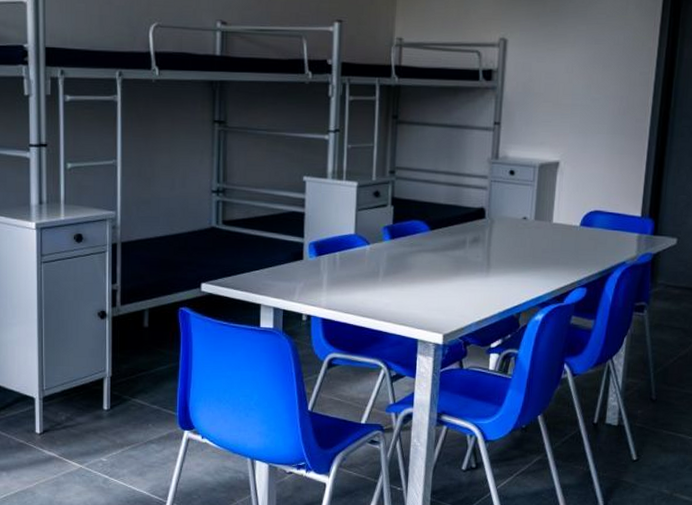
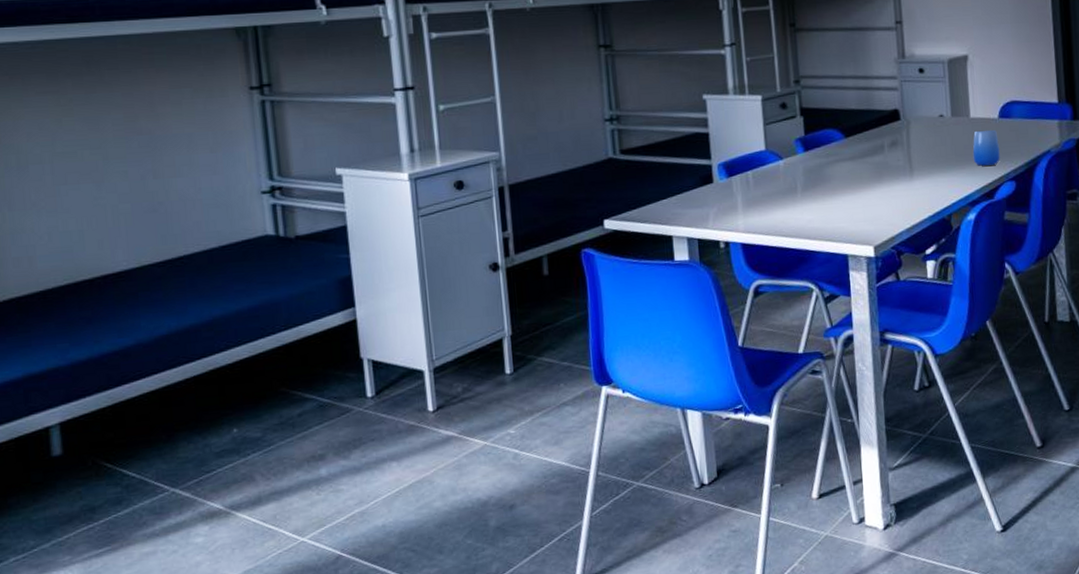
cup: none [549,236,577,271] -> present [972,129,1000,166]

